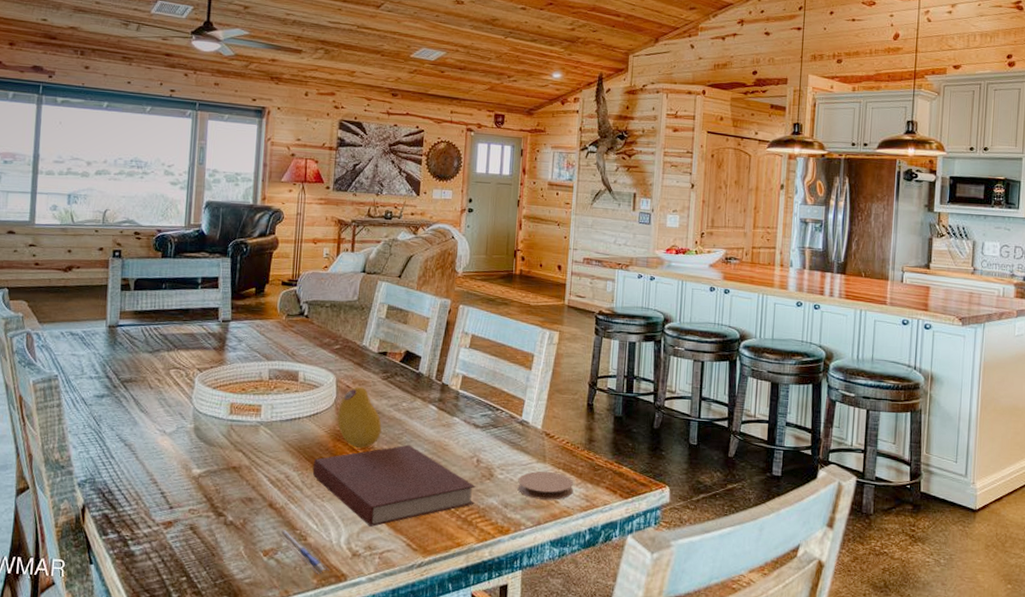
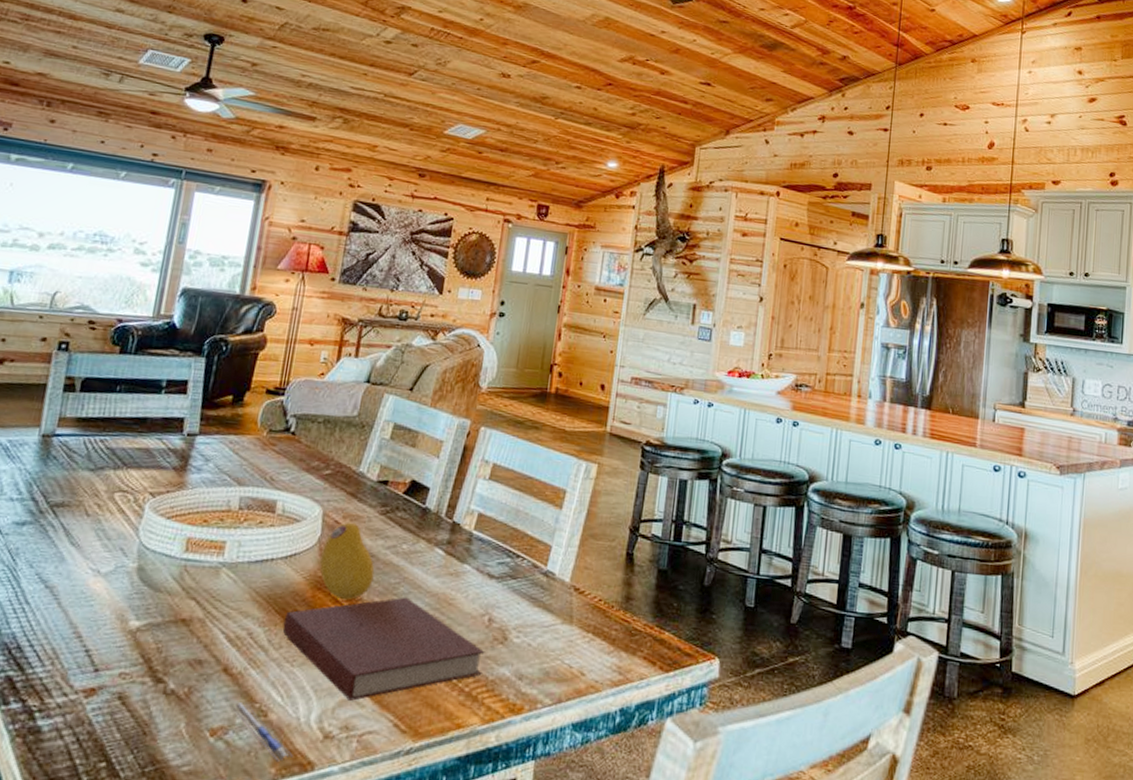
coaster: present [517,471,574,500] -> none [536,634,605,672]

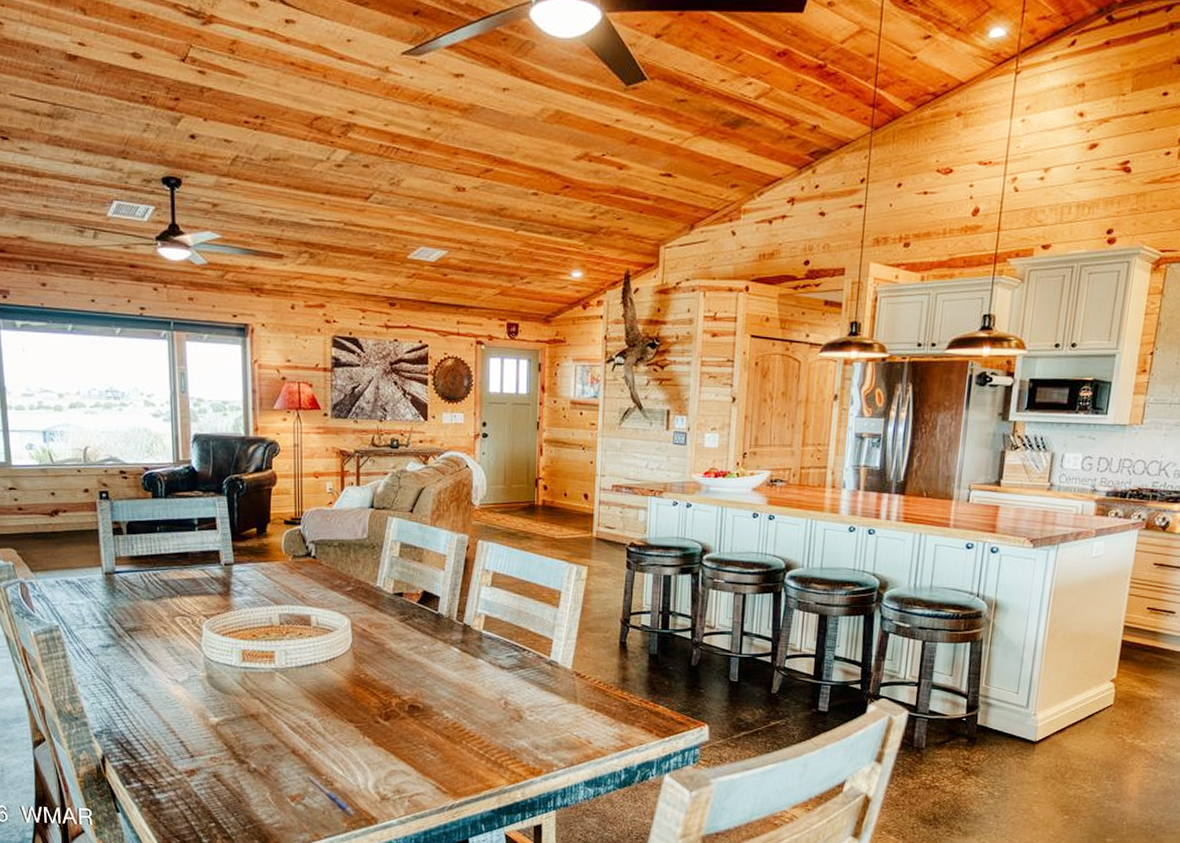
notebook: present [282,597,485,701] -> none [333,688,505,771]
fruit: present [319,522,375,600] -> none [356,629,403,692]

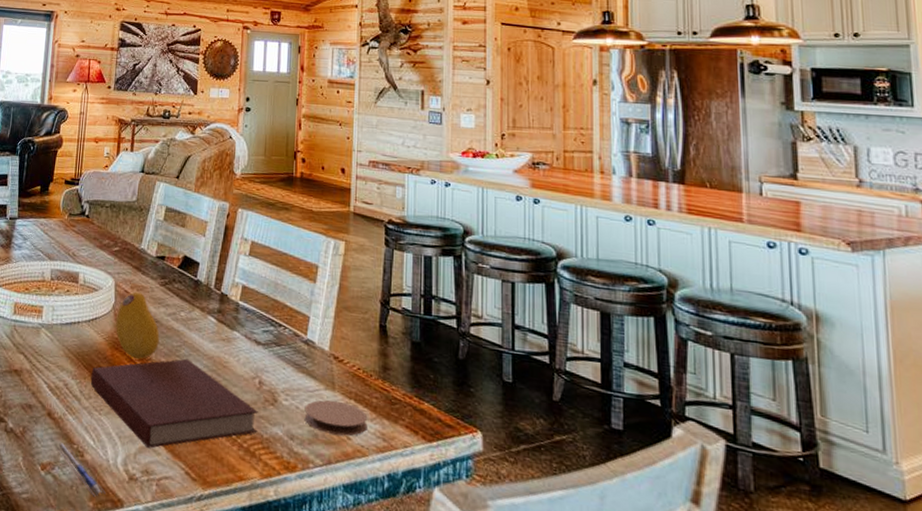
notebook: none [333,688,505,771] -> present [90,358,258,448]
fruit: none [356,629,403,692] -> present [116,291,160,359]
coaster: none [548,712,607,741] -> present [304,400,368,436]

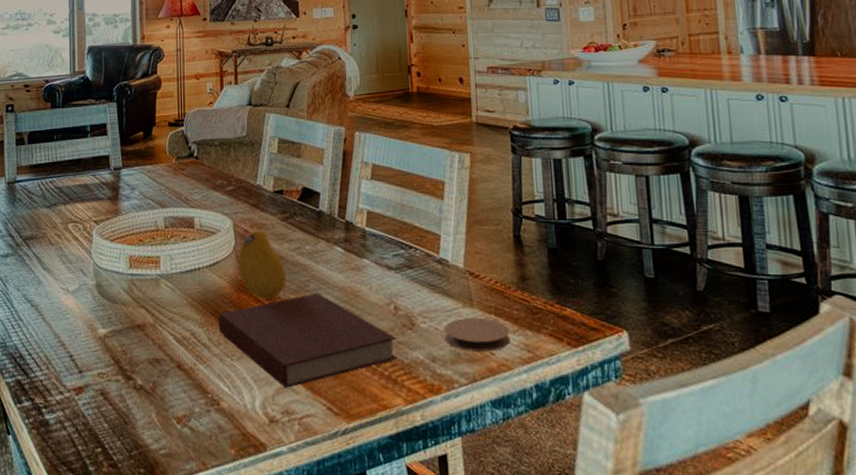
pen: present [56,443,106,497] -> none [190,394,247,444]

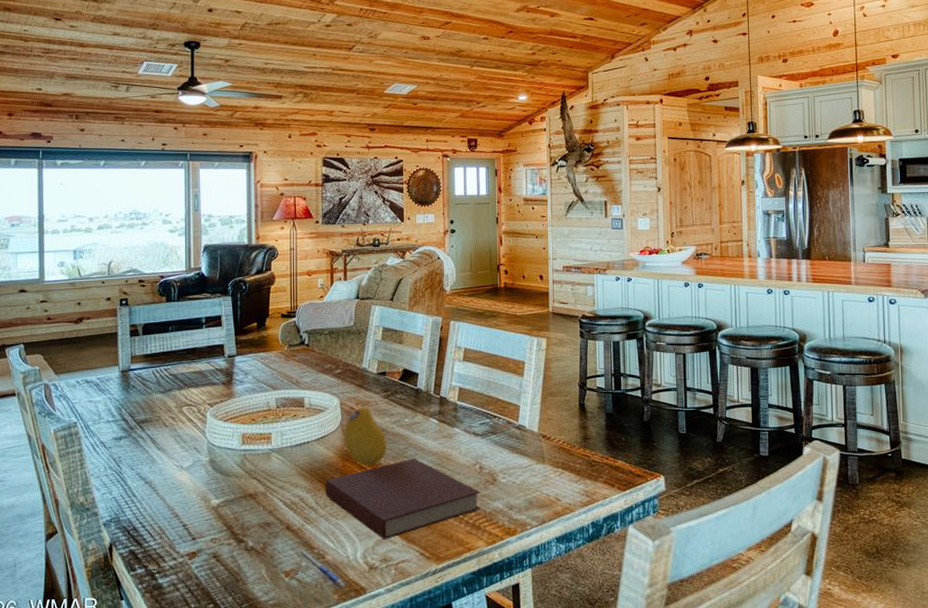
pen: none [190,394,247,444] -> present [298,550,349,590]
coaster: present [444,317,511,352] -> none [520,471,573,499]

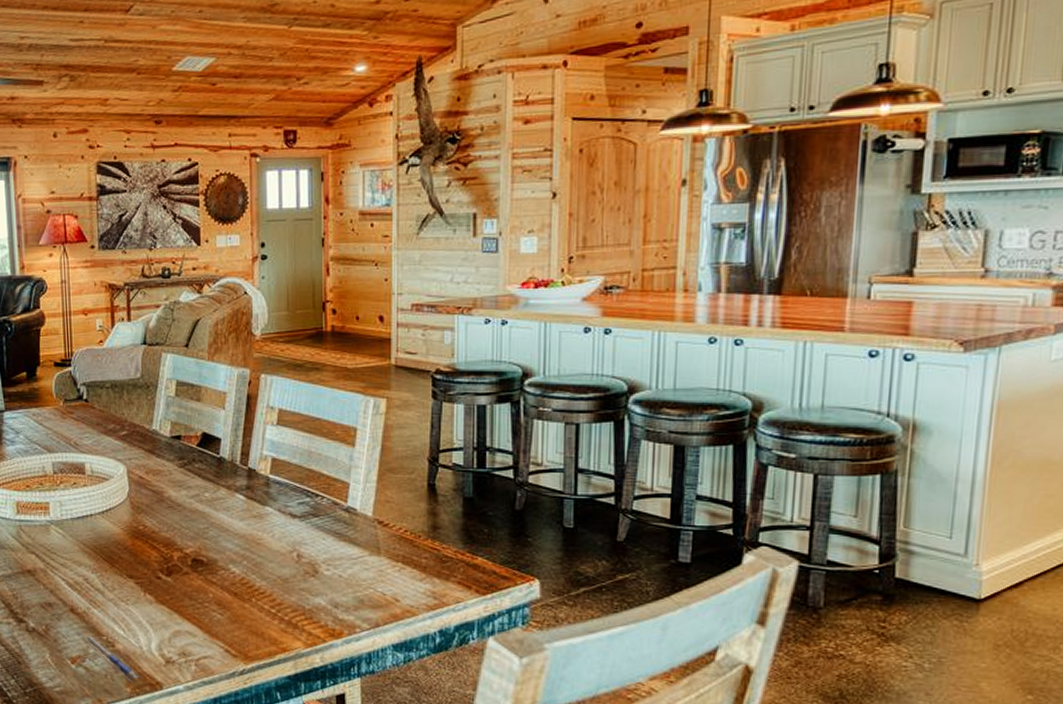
notebook: present [325,458,481,540] -> none [112,540,299,631]
fruit: present [345,407,387,465] -> none [133,476,184,545]

